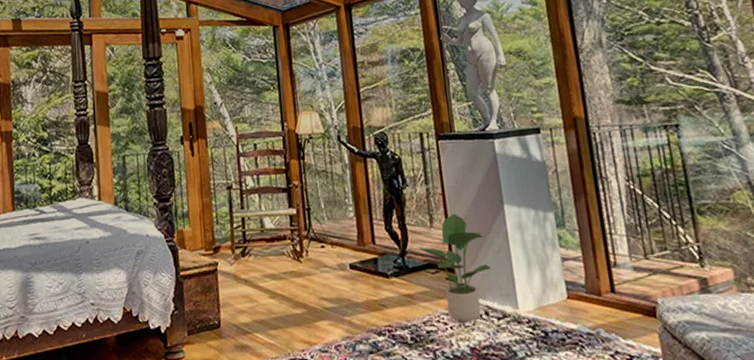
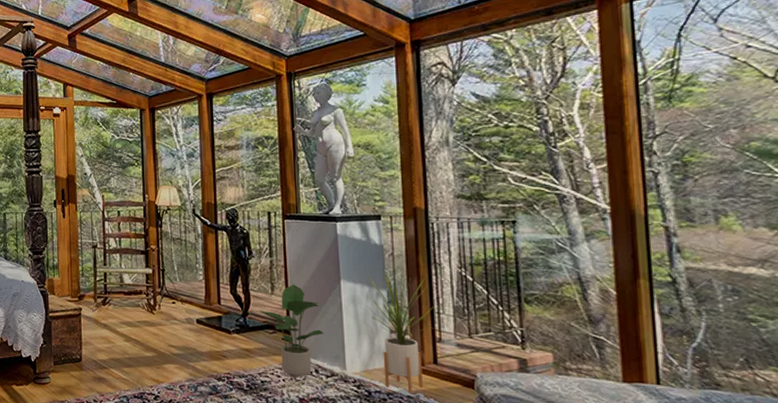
house plant: none [530,184,609,331] -> present [366,267,436,394]

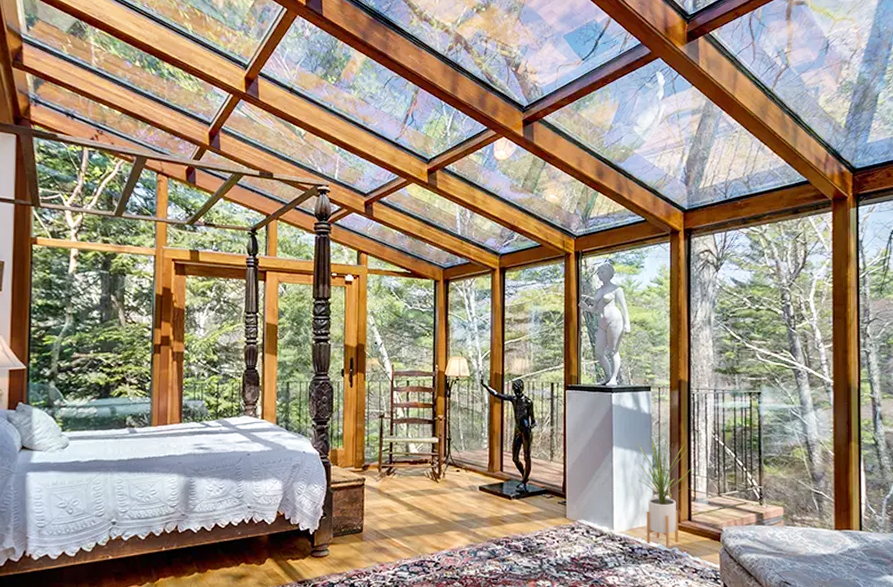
potted plant: present [259,284,324,376] -> none [539,451,596,537]

